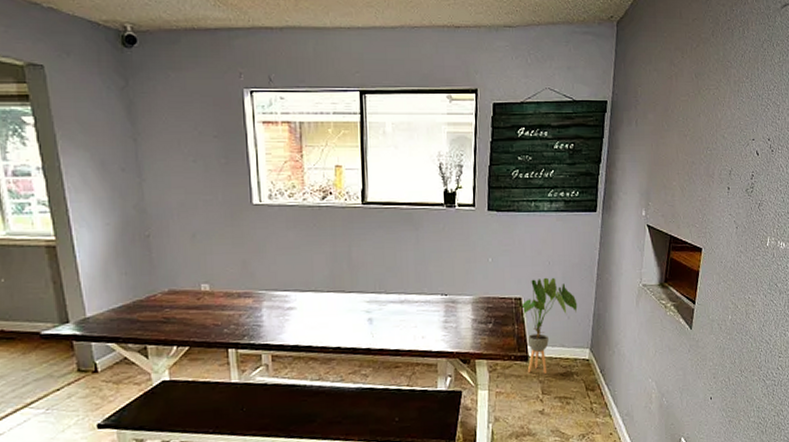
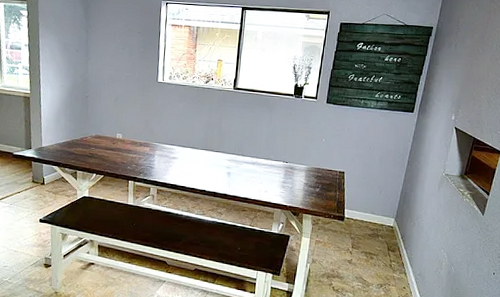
house plant: present [520,277,578,374] -> none [342,158,389,232]

